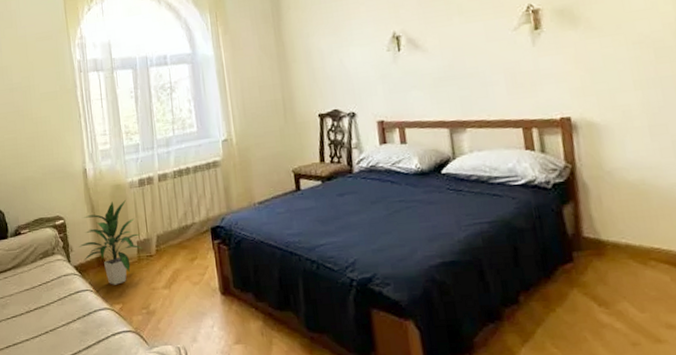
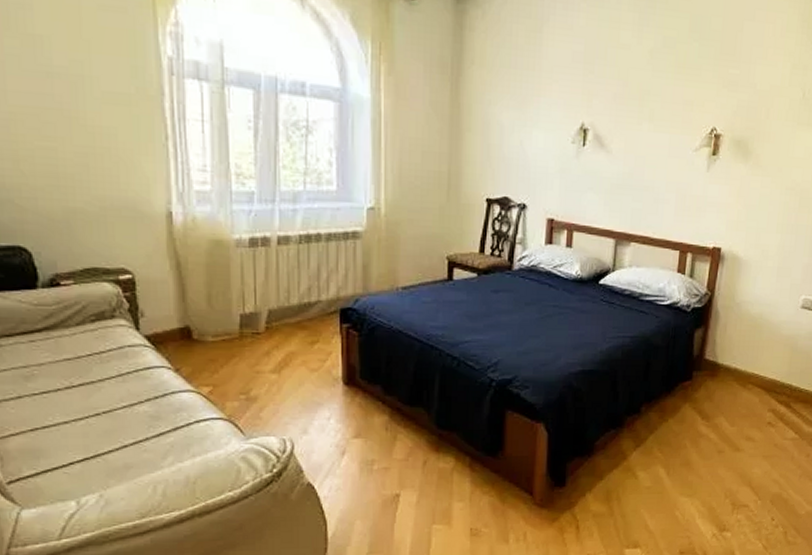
indoor plant: present [78,200,142,285] -> none [153,260,247,364]

